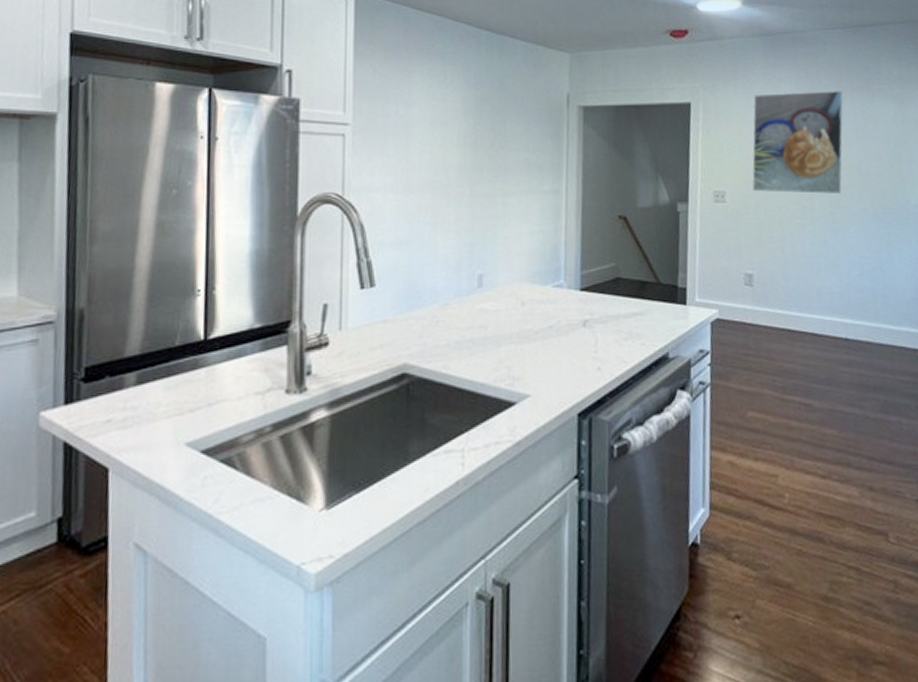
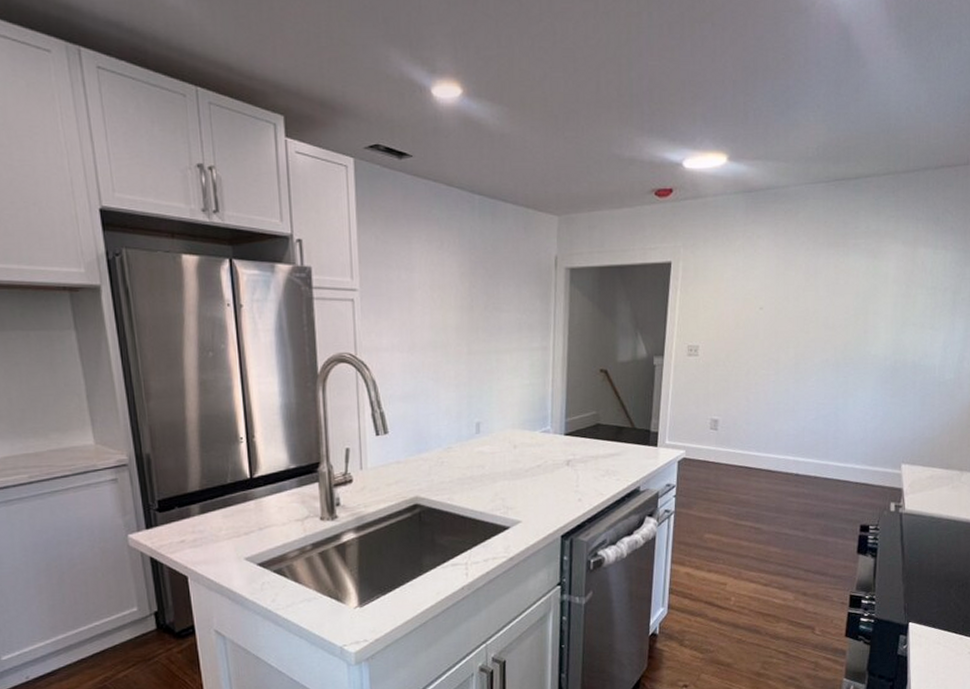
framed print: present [752,91,843,195] -> none [724,247,818,347]

